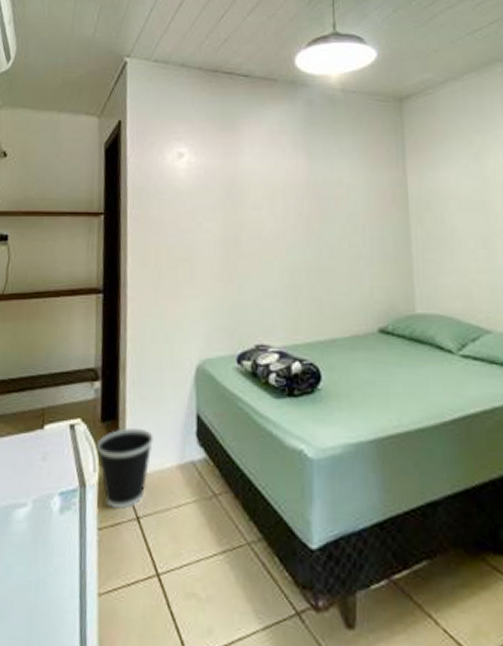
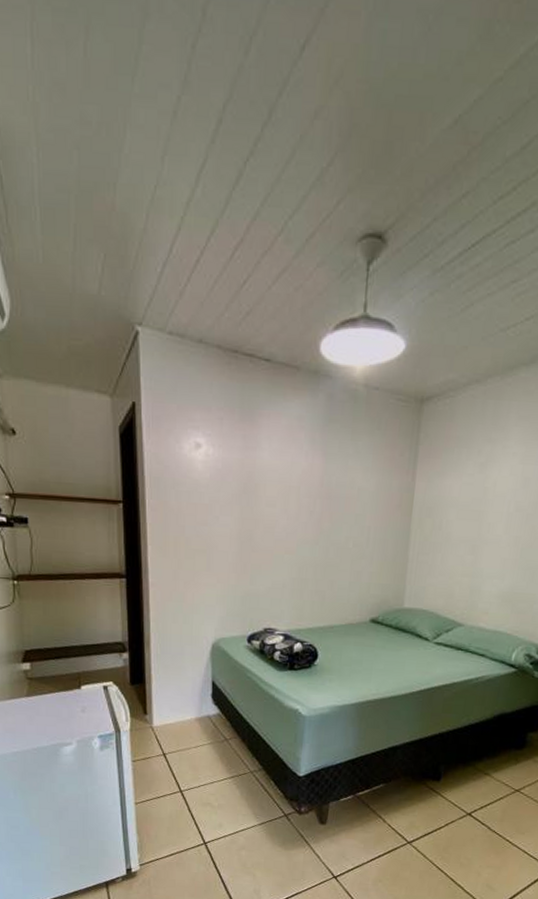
wastebasket: present [96,427,153,510] -> none [127,690,175,749]

